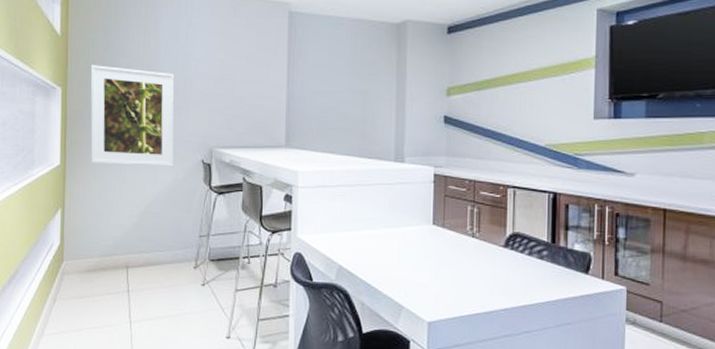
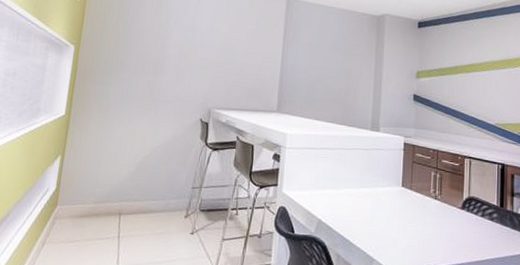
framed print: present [90,65,175,167] -> none [95,28,182,123]

